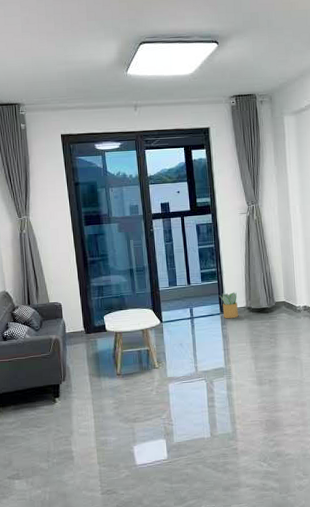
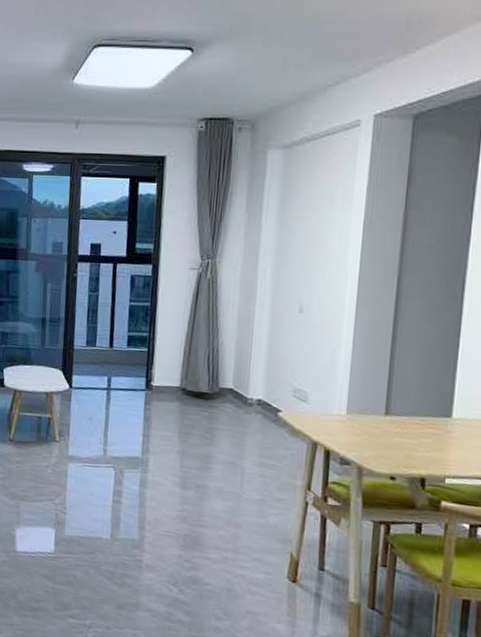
potted plant: present [219,292,239,319] -> none [147,366,170,399]

